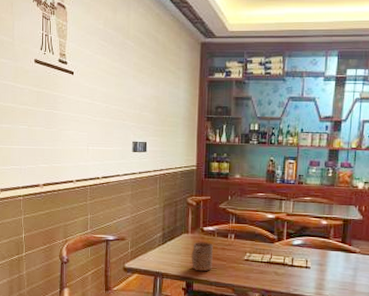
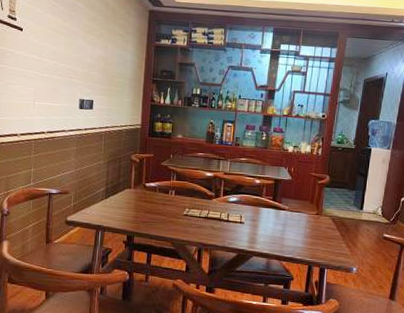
cup: present [191,242,213,272] -> none [133,197,154,226]

